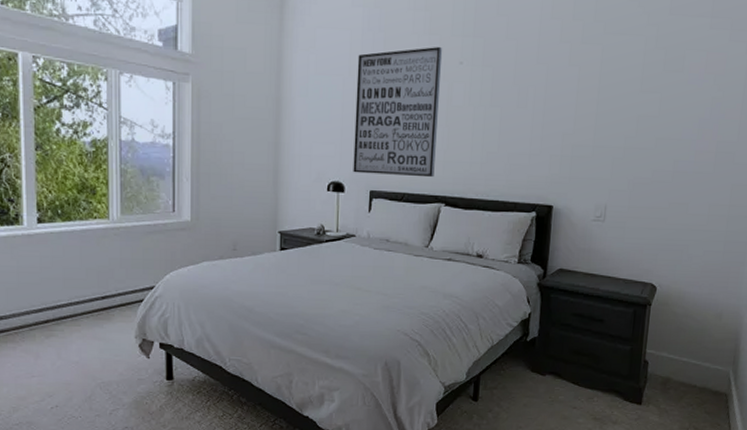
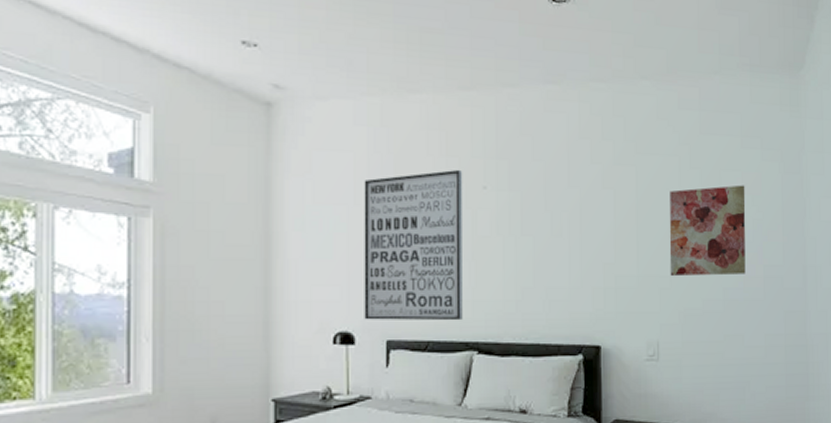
wall art: none [624,64,709,149] -> present [669,185,746,277]

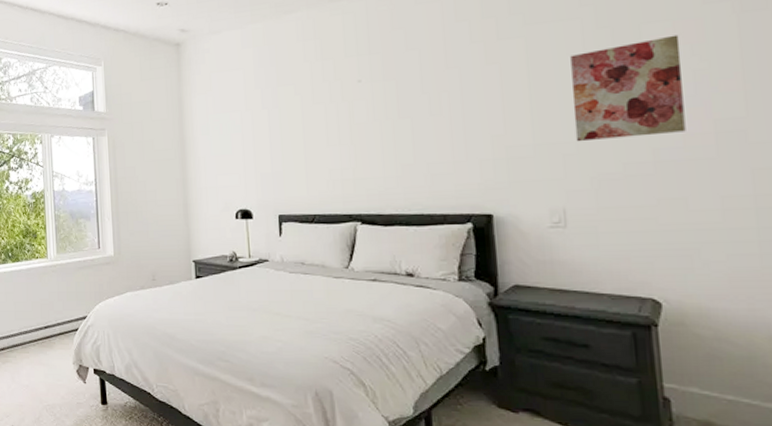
wall art: present [364,169,463,321] -> none [252,69,345,200]

